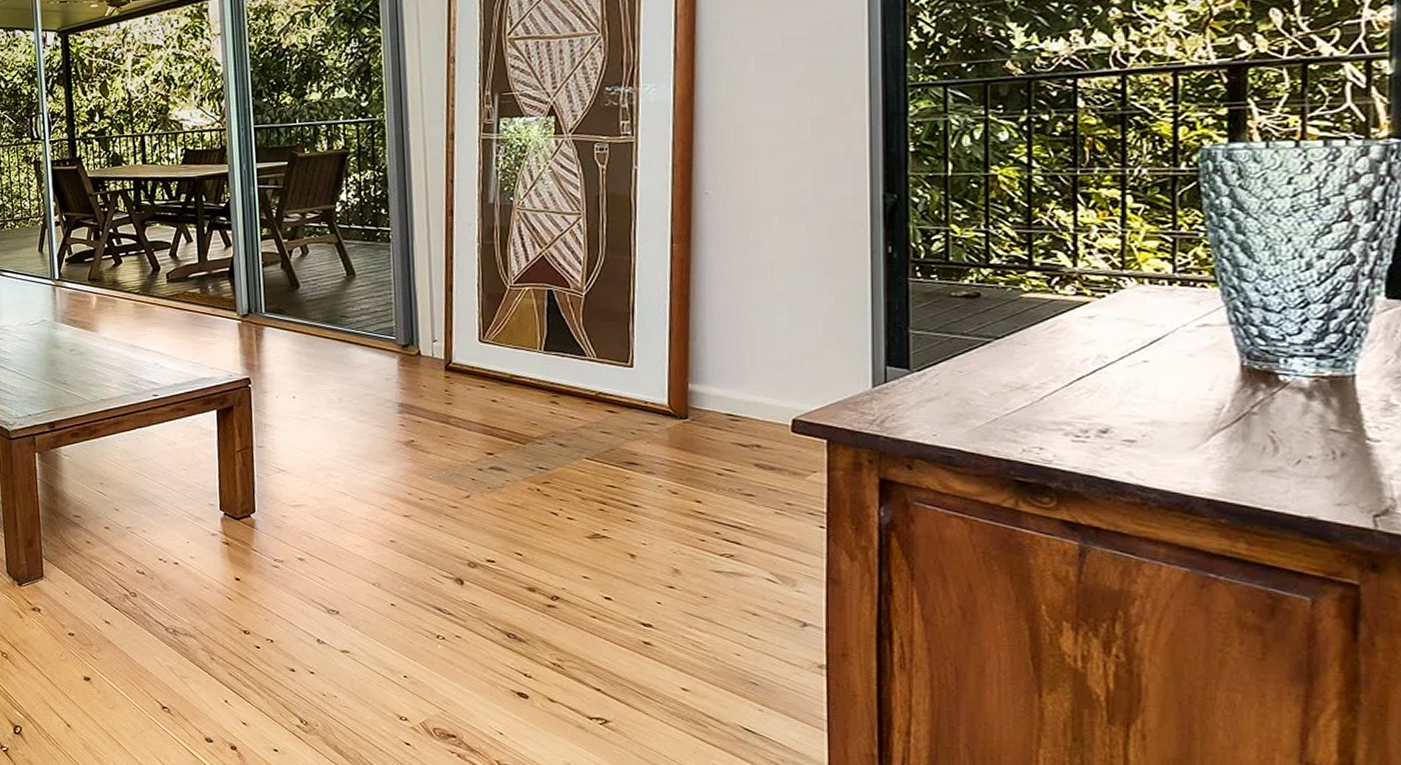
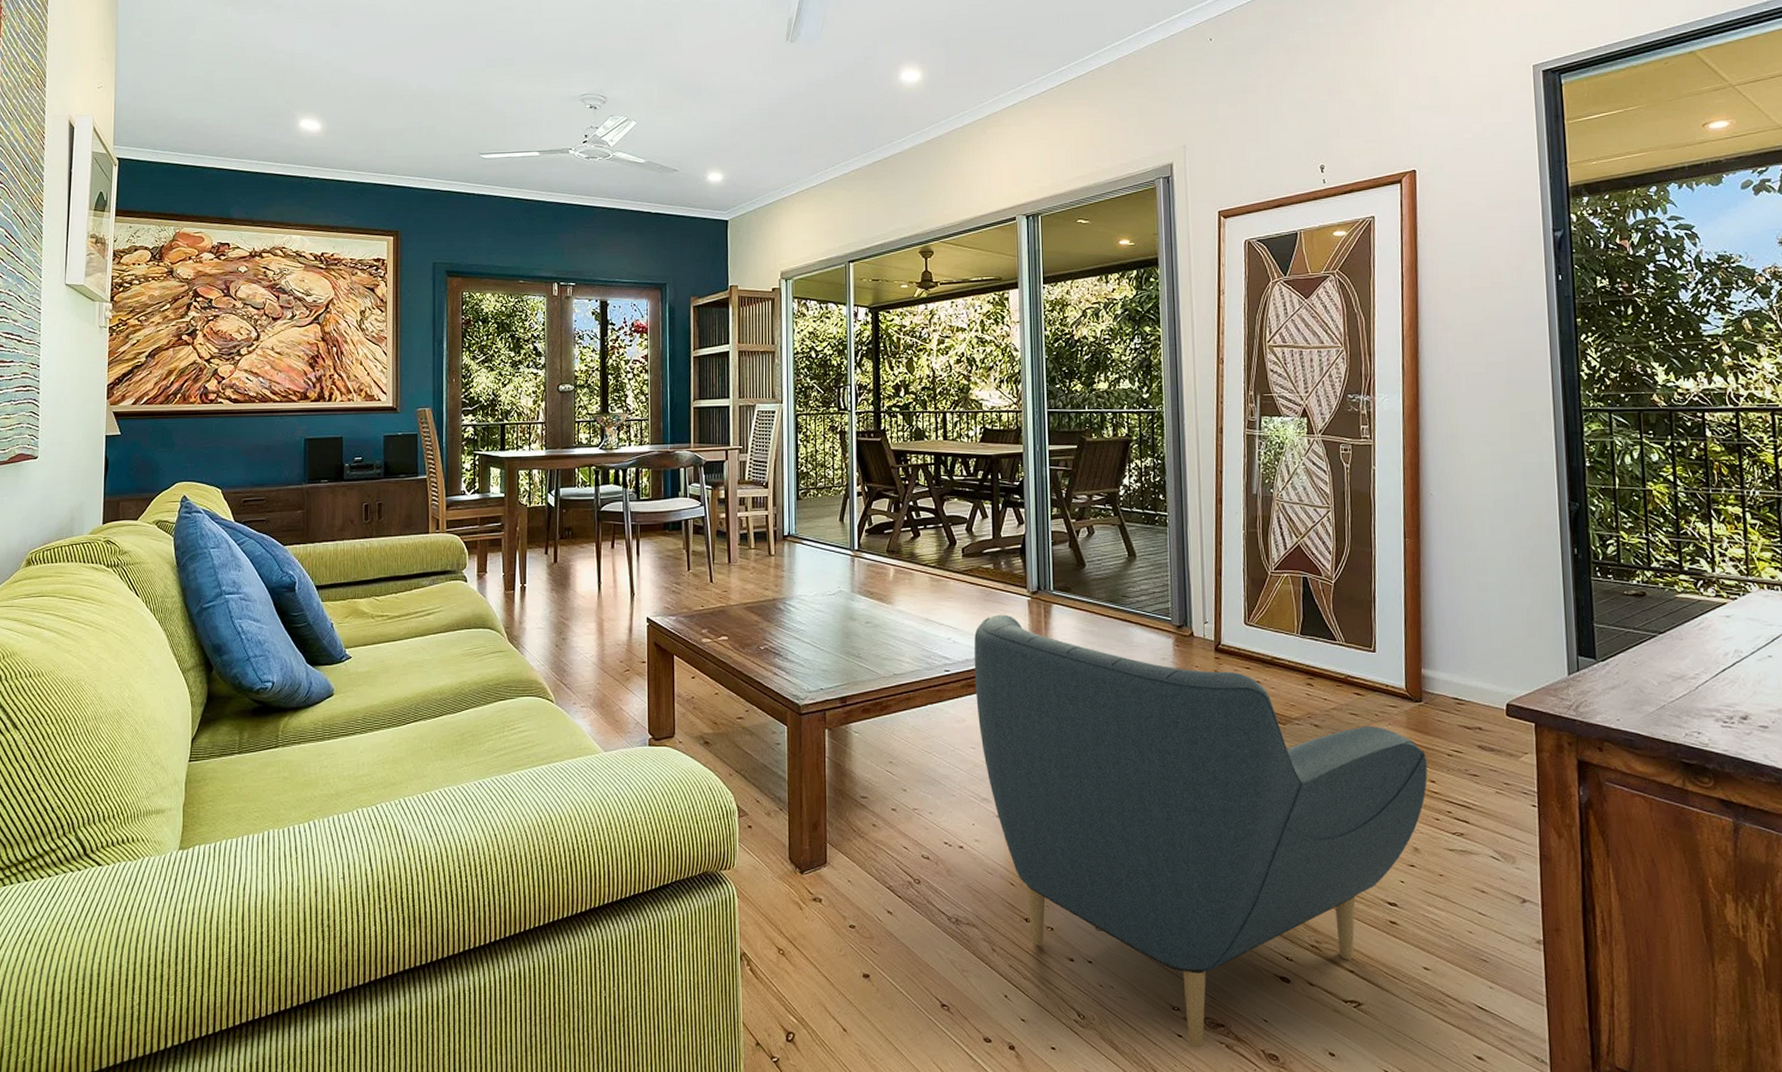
armchair: none [182,338,692,756] -> present [974,614,1428,1048]

